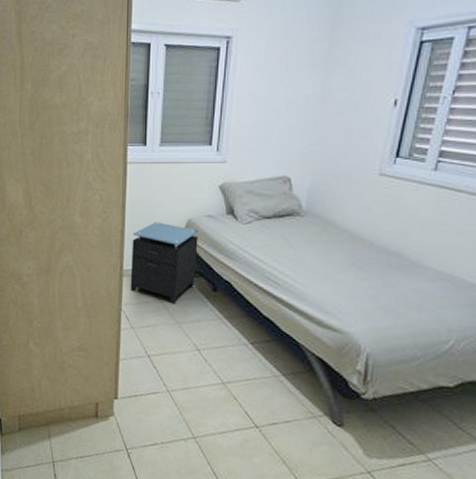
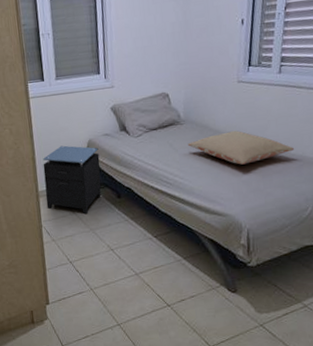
pillow: none [306,233,441,275] -> present [187,130,294,165]

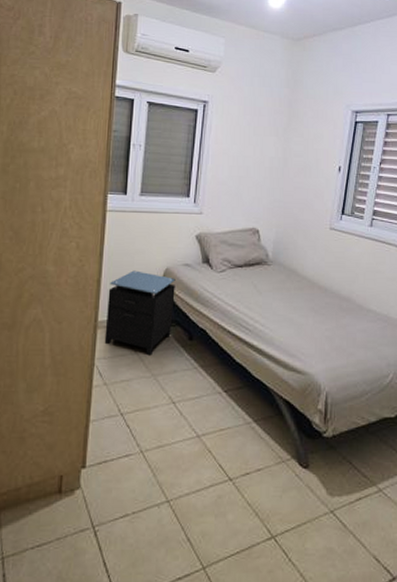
pillow: present [187,130,294,165] -> none [273,280,379,318]

